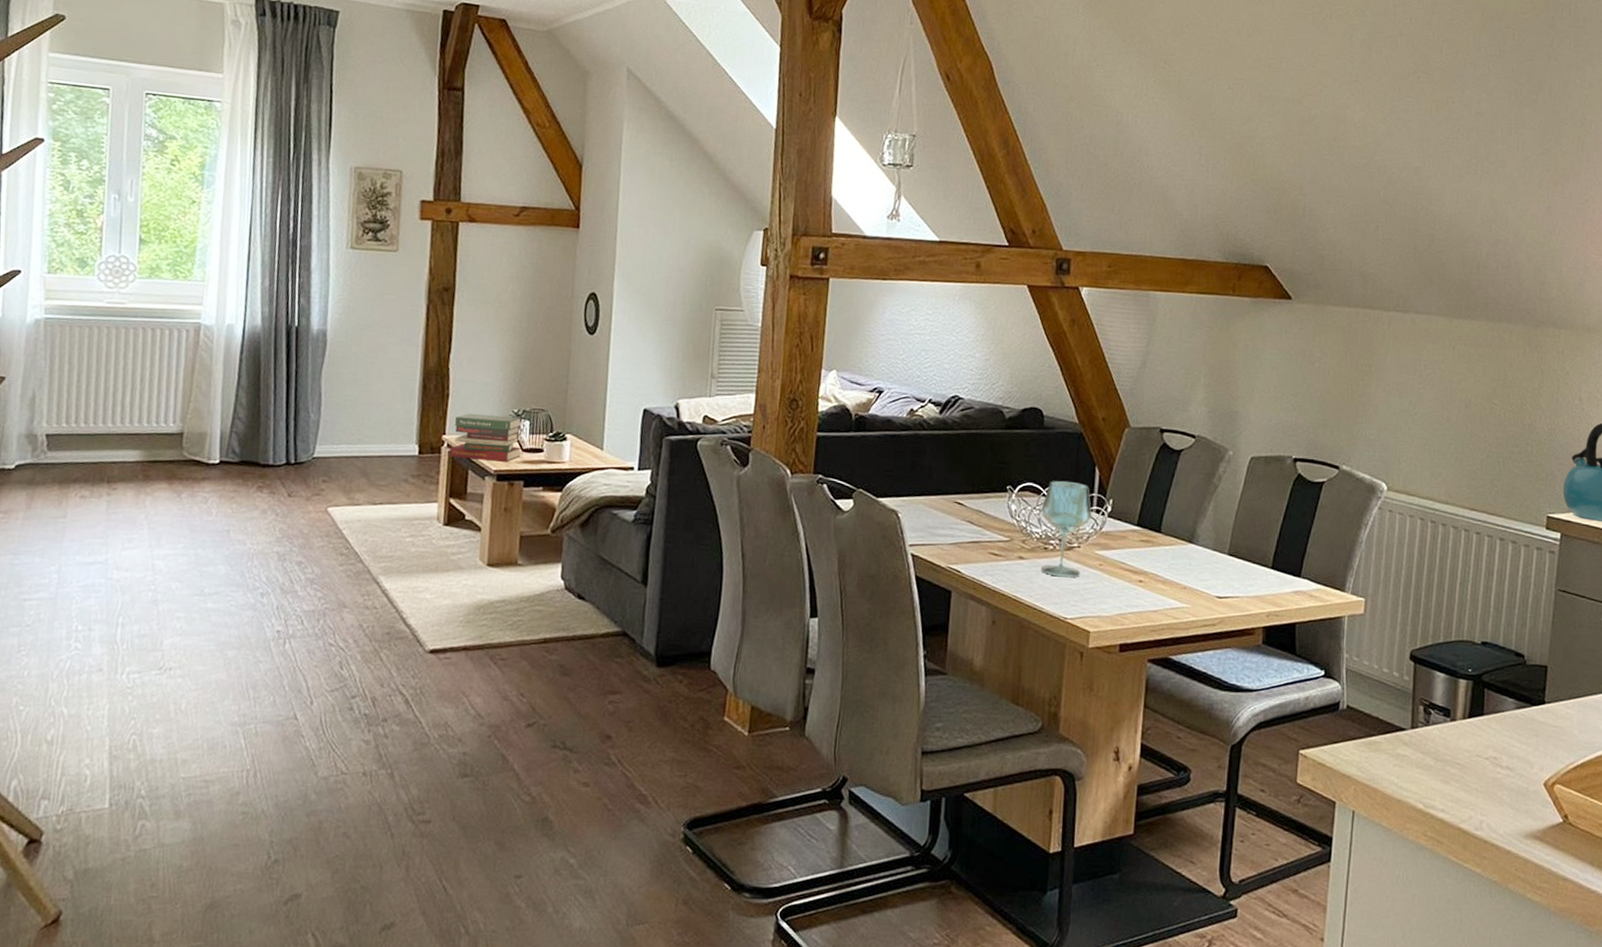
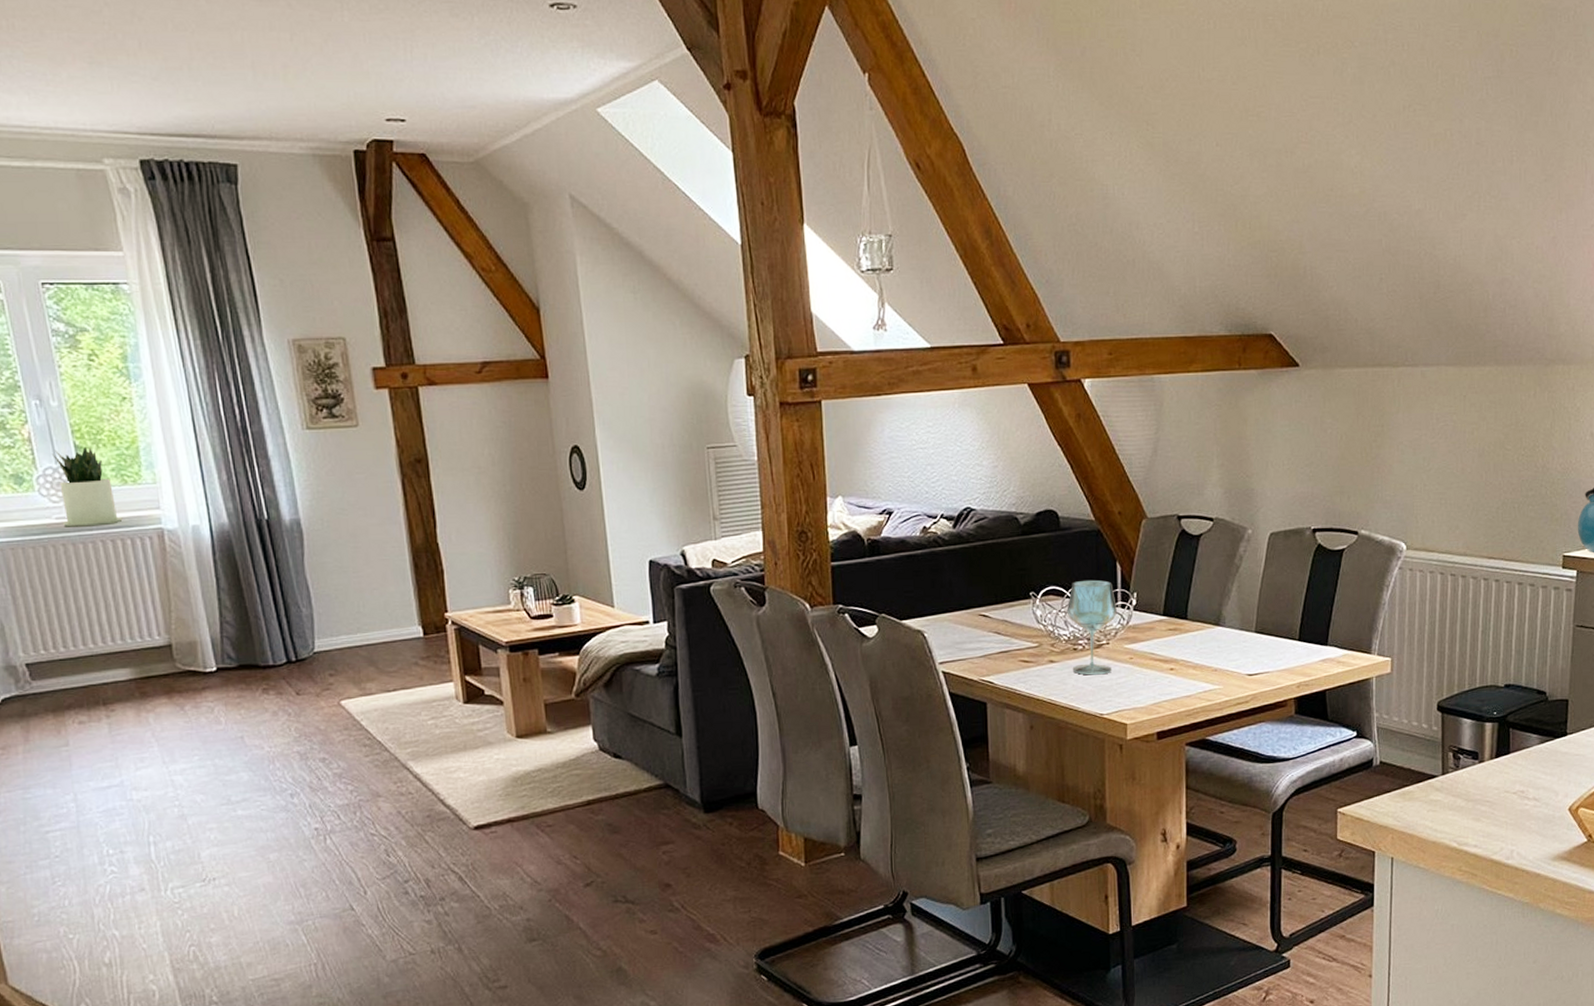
planter: none [111,240,167,315] -> present [52,447,123,528]
books: present [449,413,522,462] -> none [455,584,530,635]

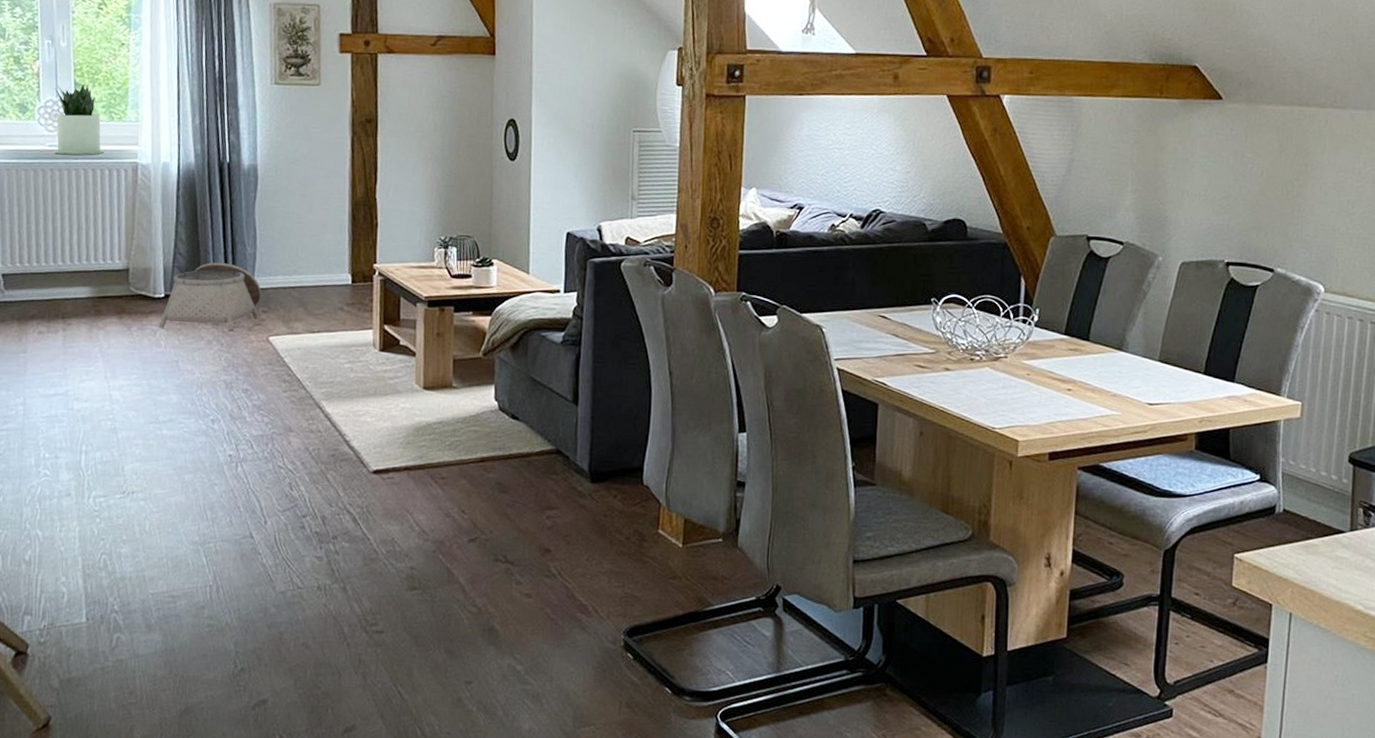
basket: none [215,628,326,705] -> present [158,262,262,332]
wine glass: present [1067,579,1117,675] -> none [966,291,1018,388]

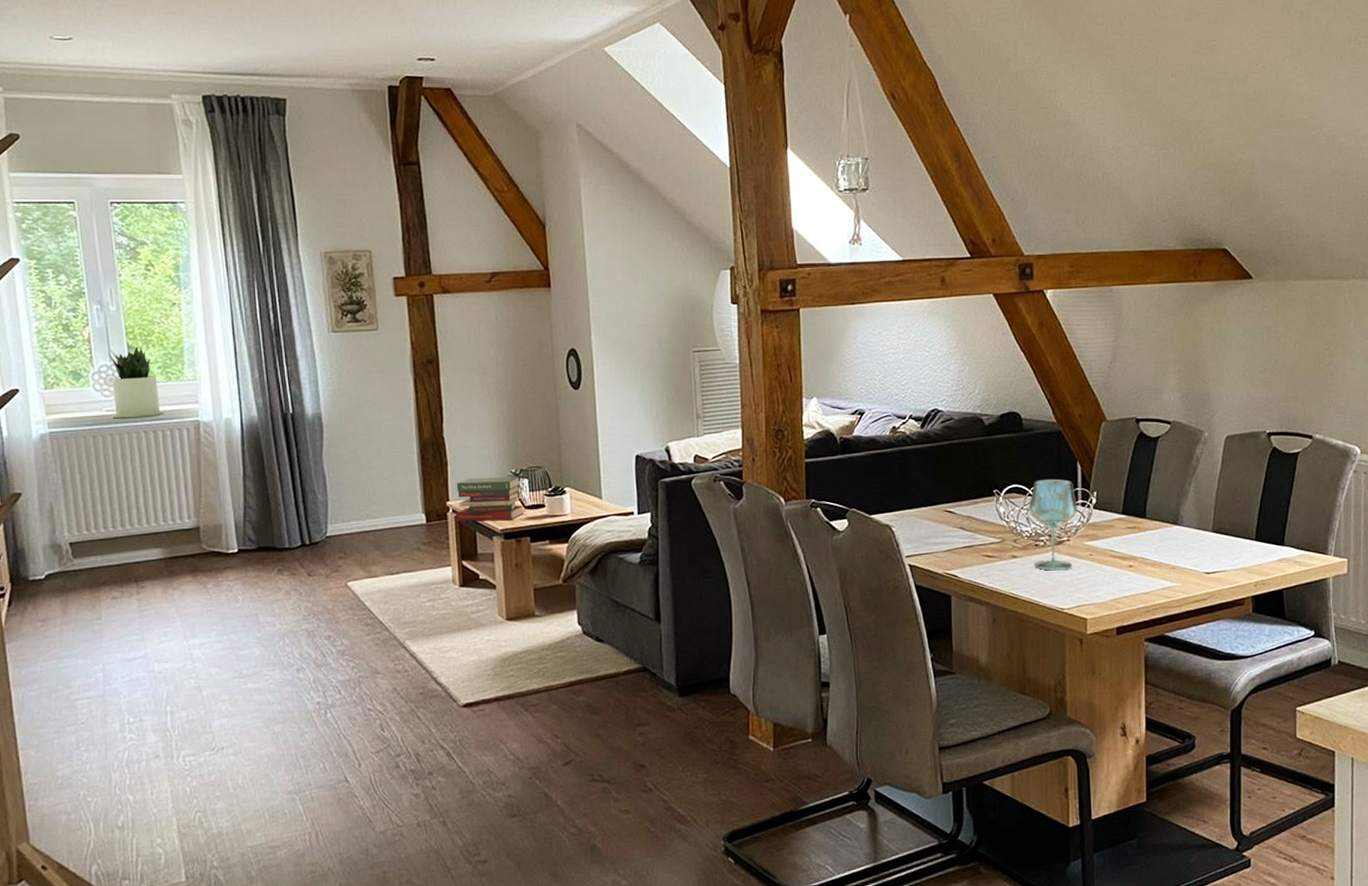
basket: present [158,262,262,332] -> none [234,513,336,584]
books: none [381,241,450,288] -> present [455,476,524,522]
wine glass: none [966,291,1018,388] -> present [1029,478,1077,571]

